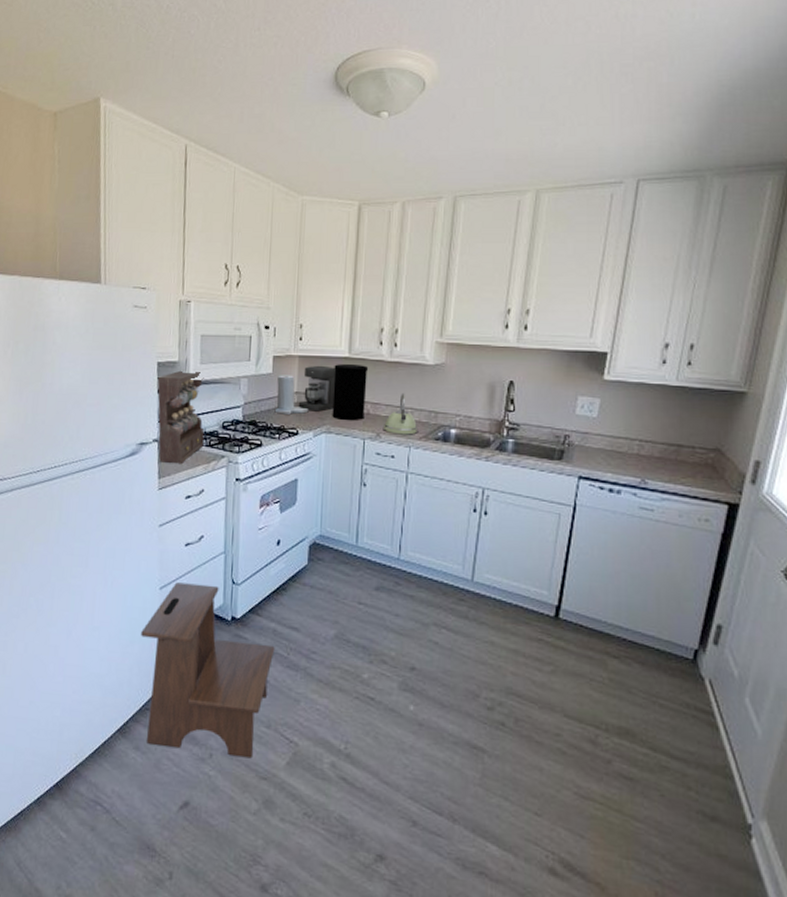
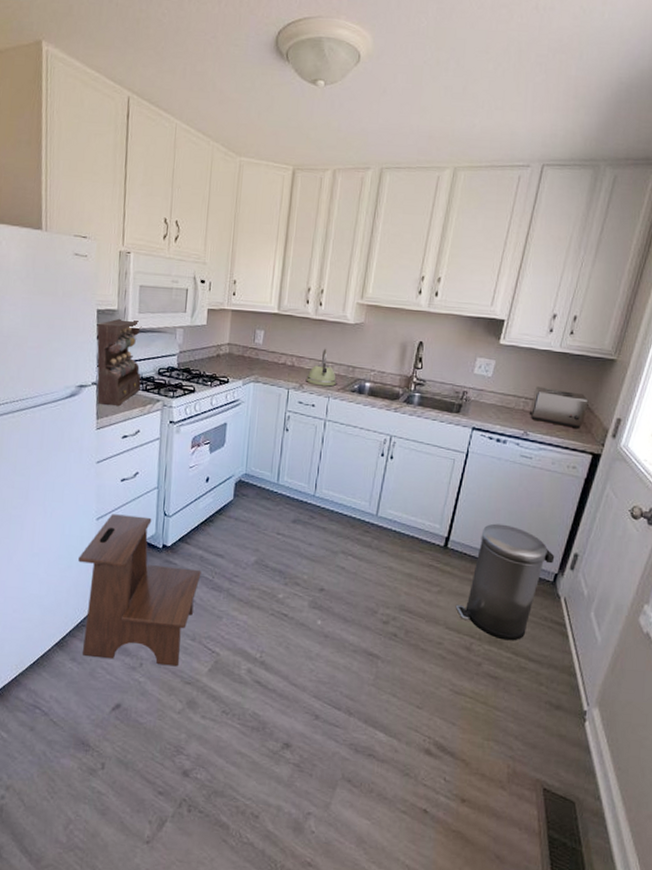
paper towel: present [274,375,309,415] -> none [207,327,239,364]
coffee maker: present [298,365,335,412] -> none [229,319,265,363]
canister: present [332,363,369,420] -> none [260,319,296,372]
pedal bin: none [573,588,693,733] -> present [455,523,555,641]
toaster: none [645,426,719,474] -> present [529,386,590,429]

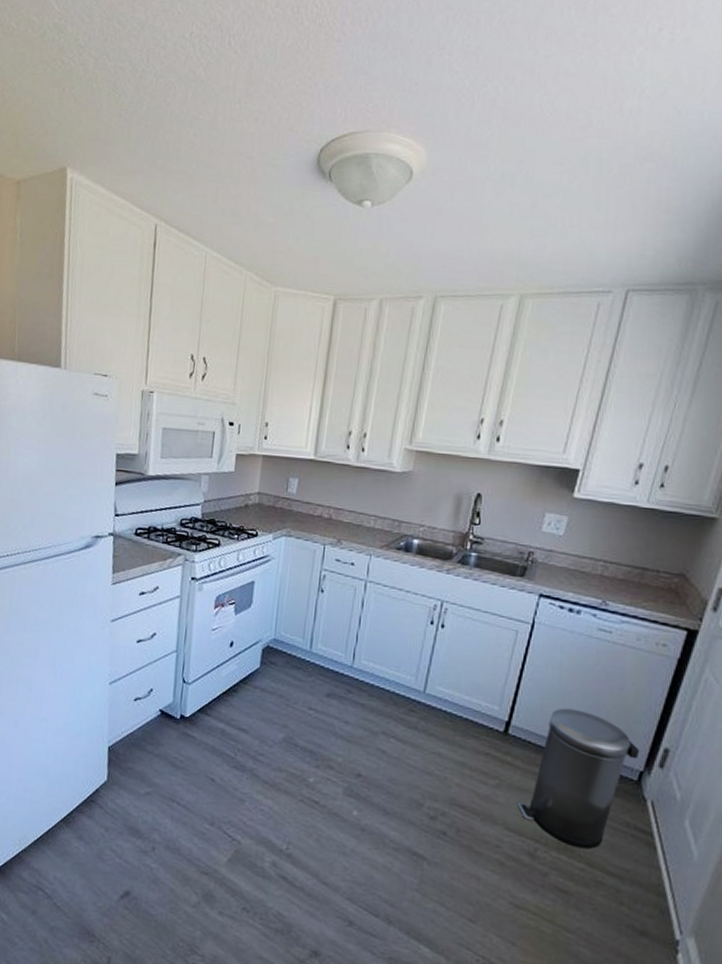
step stool: present [78,514,201,667] -> none [88,678,223,854]
spice rack: present [97,317,142,407] -> none [113,462,164,560]
kettle: present [305,348,337,387] -> none [344,499,381,543]
toaster: present [529,386,590,429] -> none [608,548,684,599]

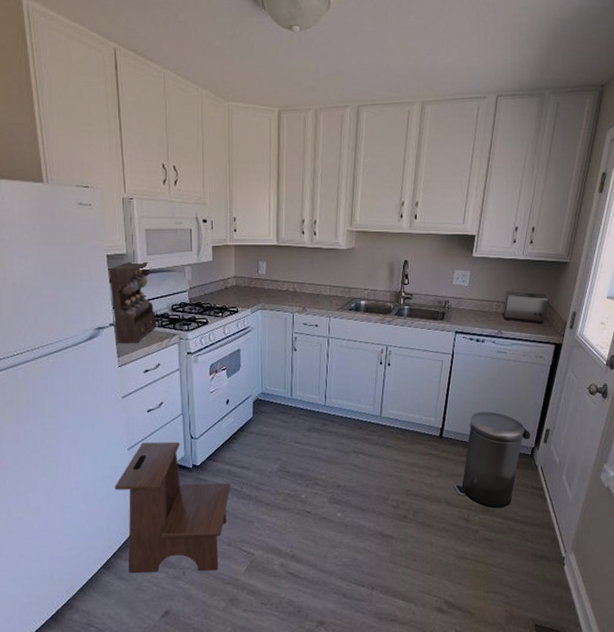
step stool: none [88,678,223,854] -> present [115,441,230,573]
spice rack: none [113,462,164,560] -> present [108,260,156,344]
toaster: none [608,548,684,599] -> present [501,291,550,324]

